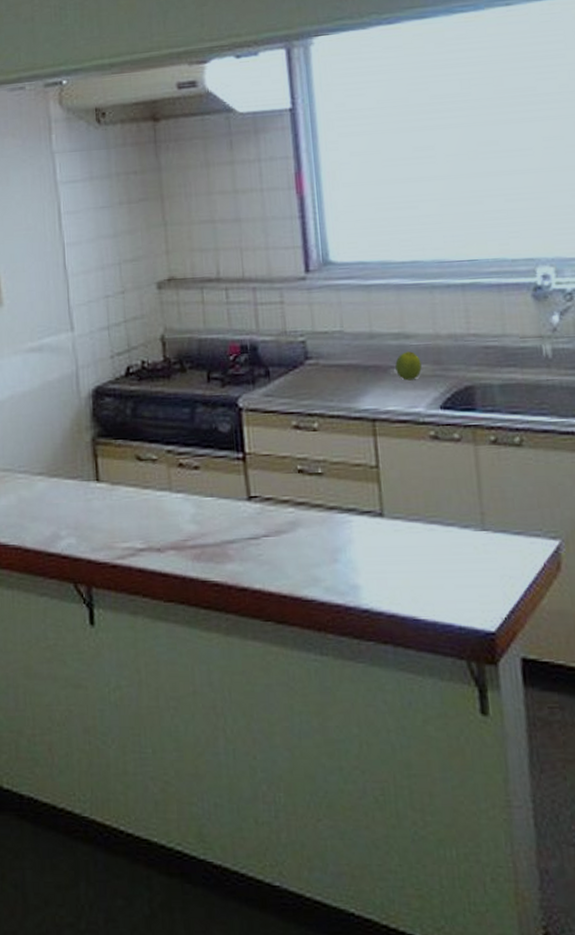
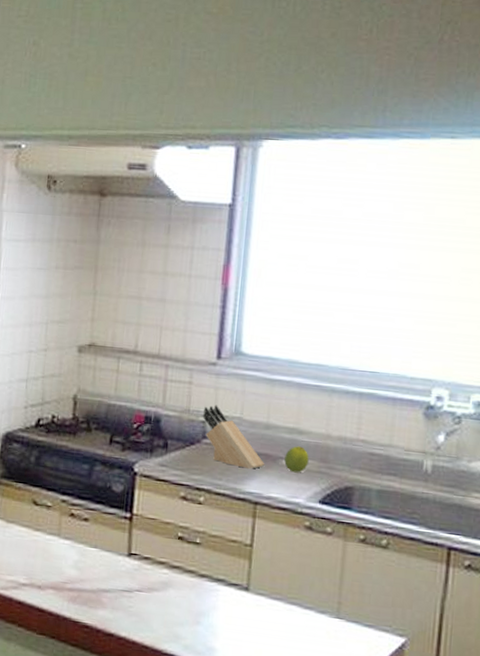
knife block: none [301,321,376,385] -> present [203,405,265,469]

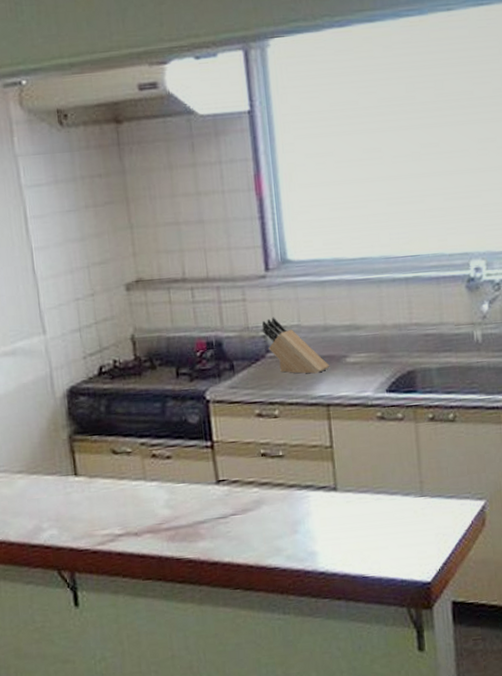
fruit: present [284,446,309,473] -> none [347,341,370,368]

